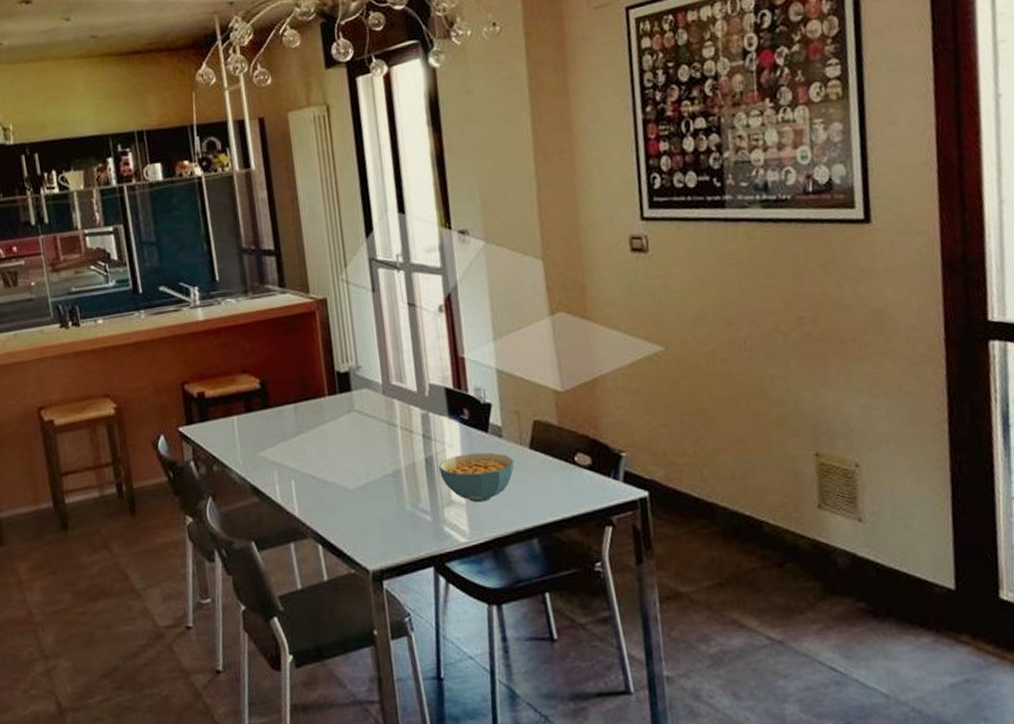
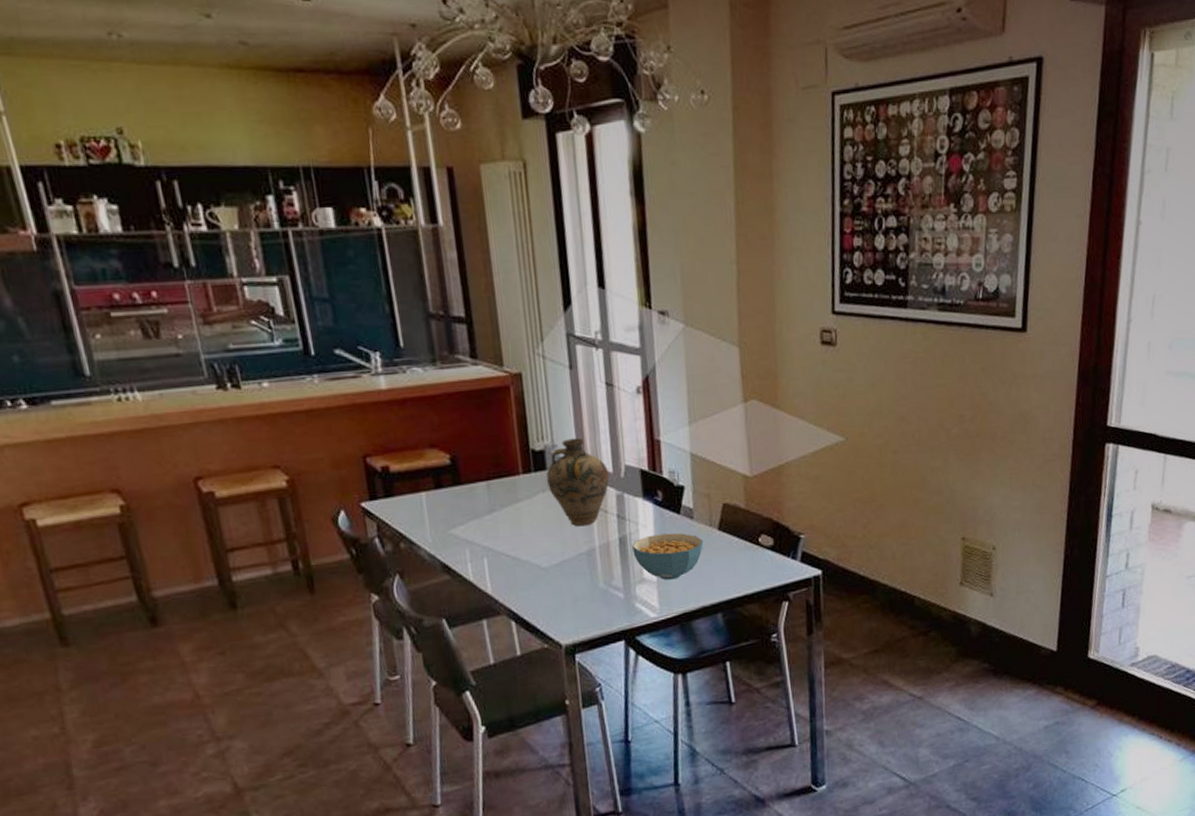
jug: none [351,358,414,447] -> present [546,438,609,527]

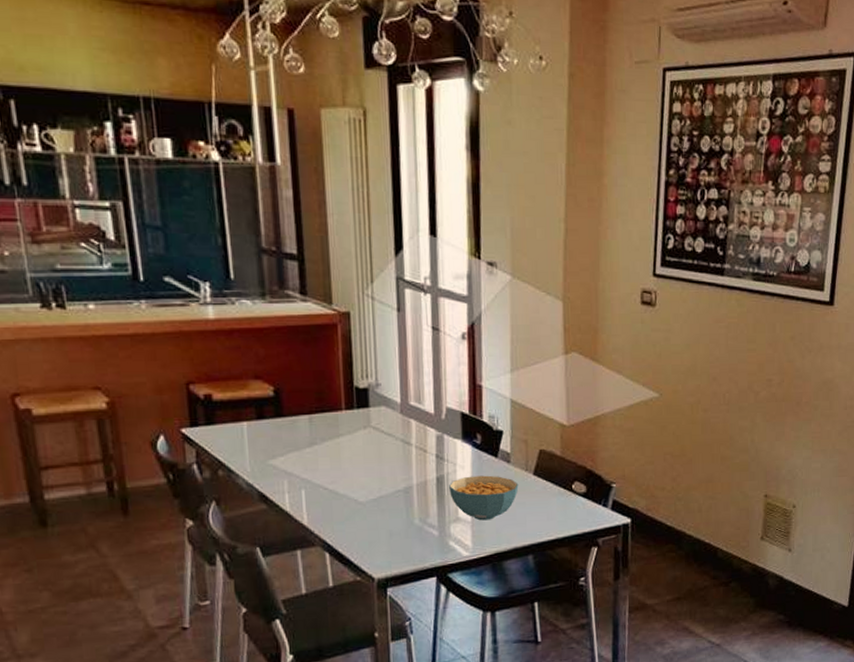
jug: present [546,438,609,527] -> none [369,378,430,464]

